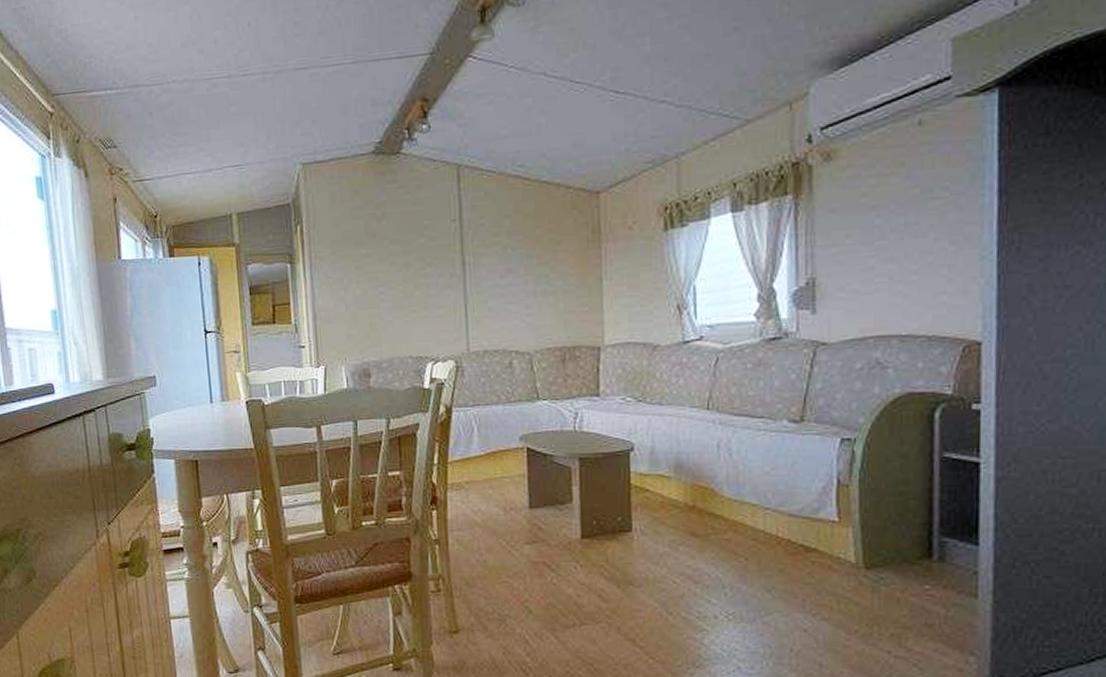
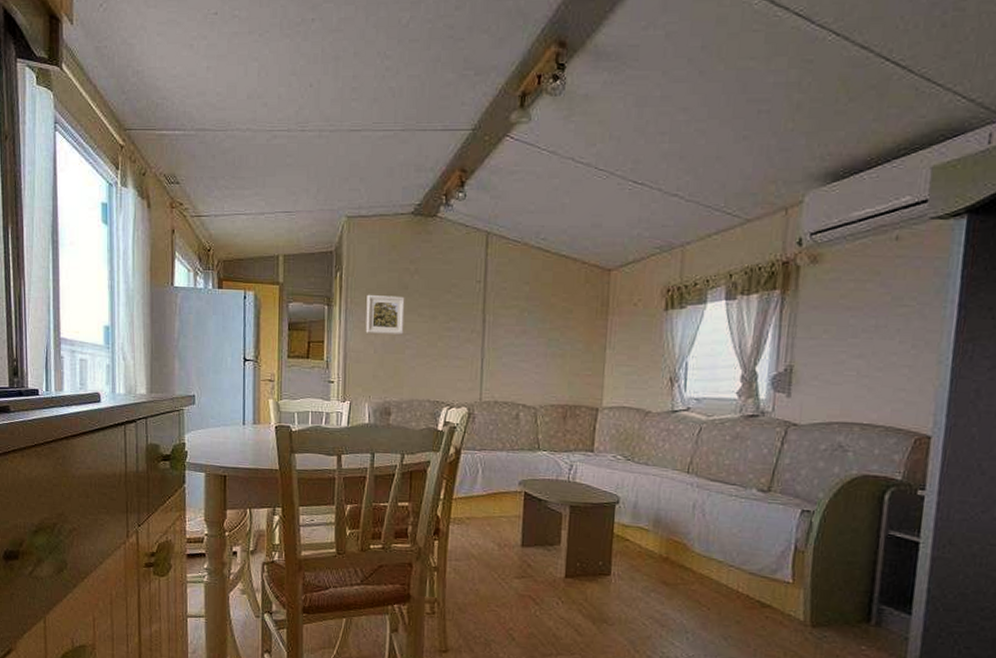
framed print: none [332,245,376,289] -> present [365,294,405,334]

